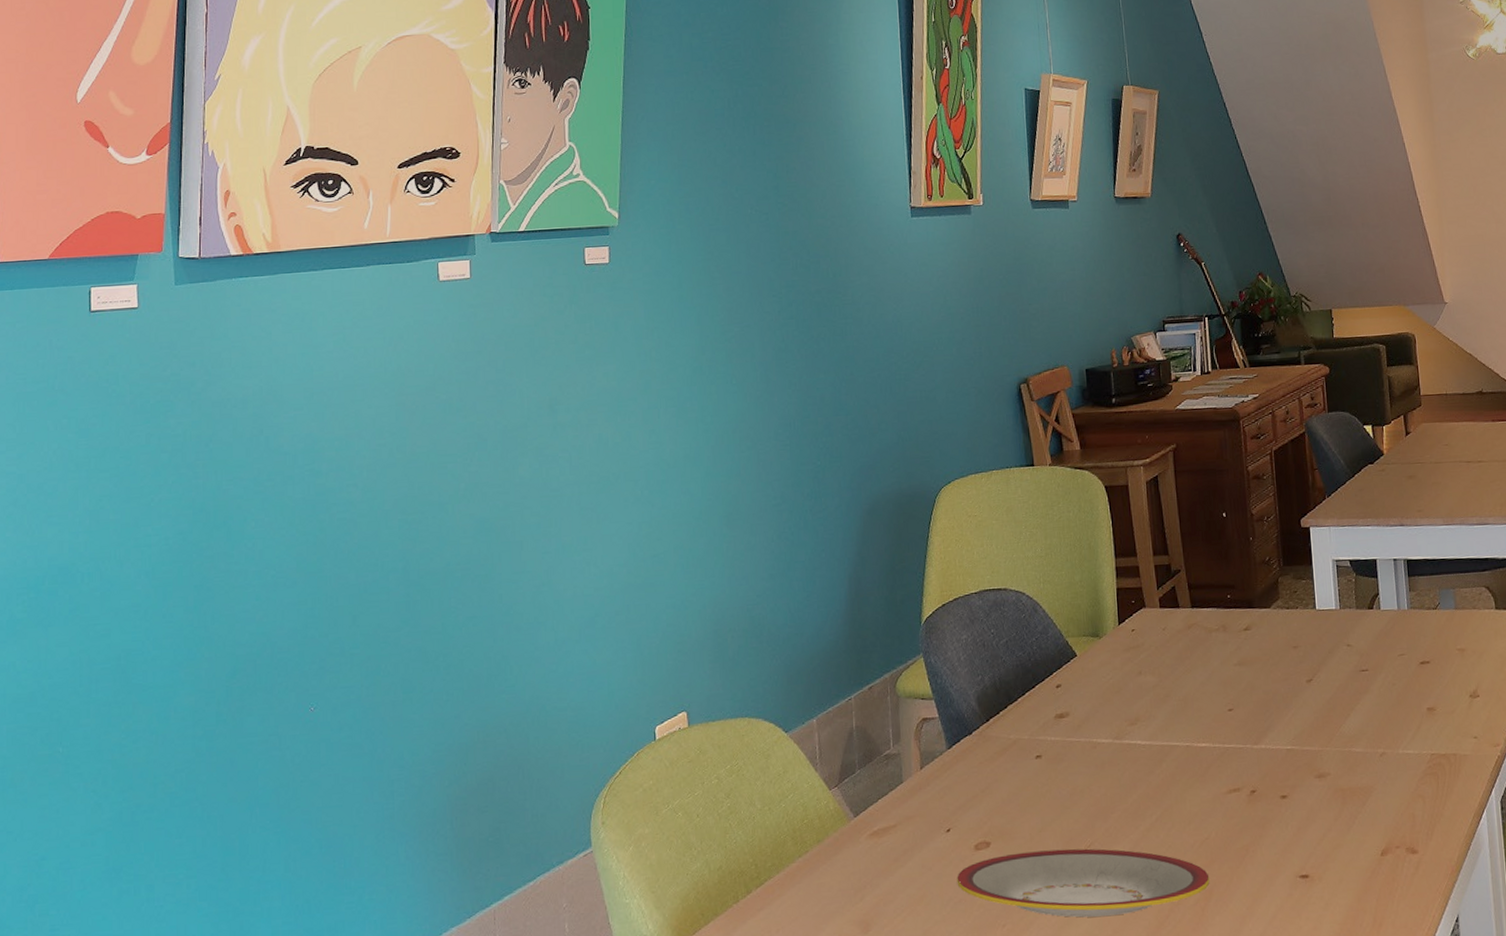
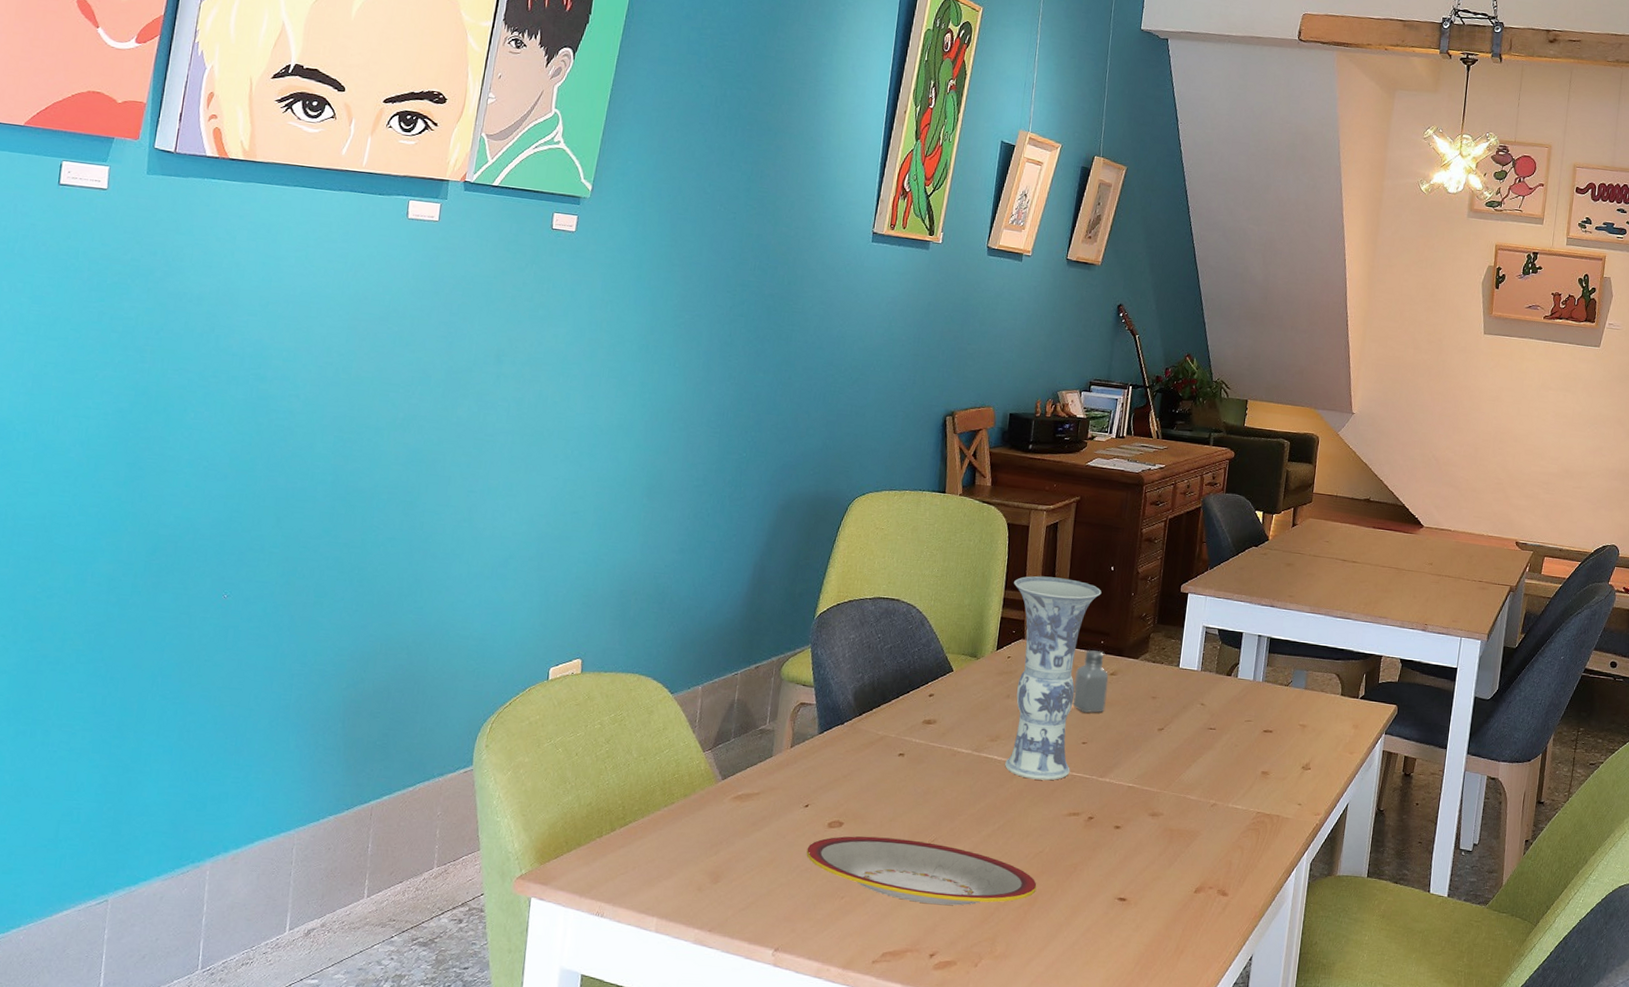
vase: none [1123,534,1221,760] -> present [1005,576,1102,781]
saltshaker: none [1206,606,1246,677] -> present [1072,650,1109,713]

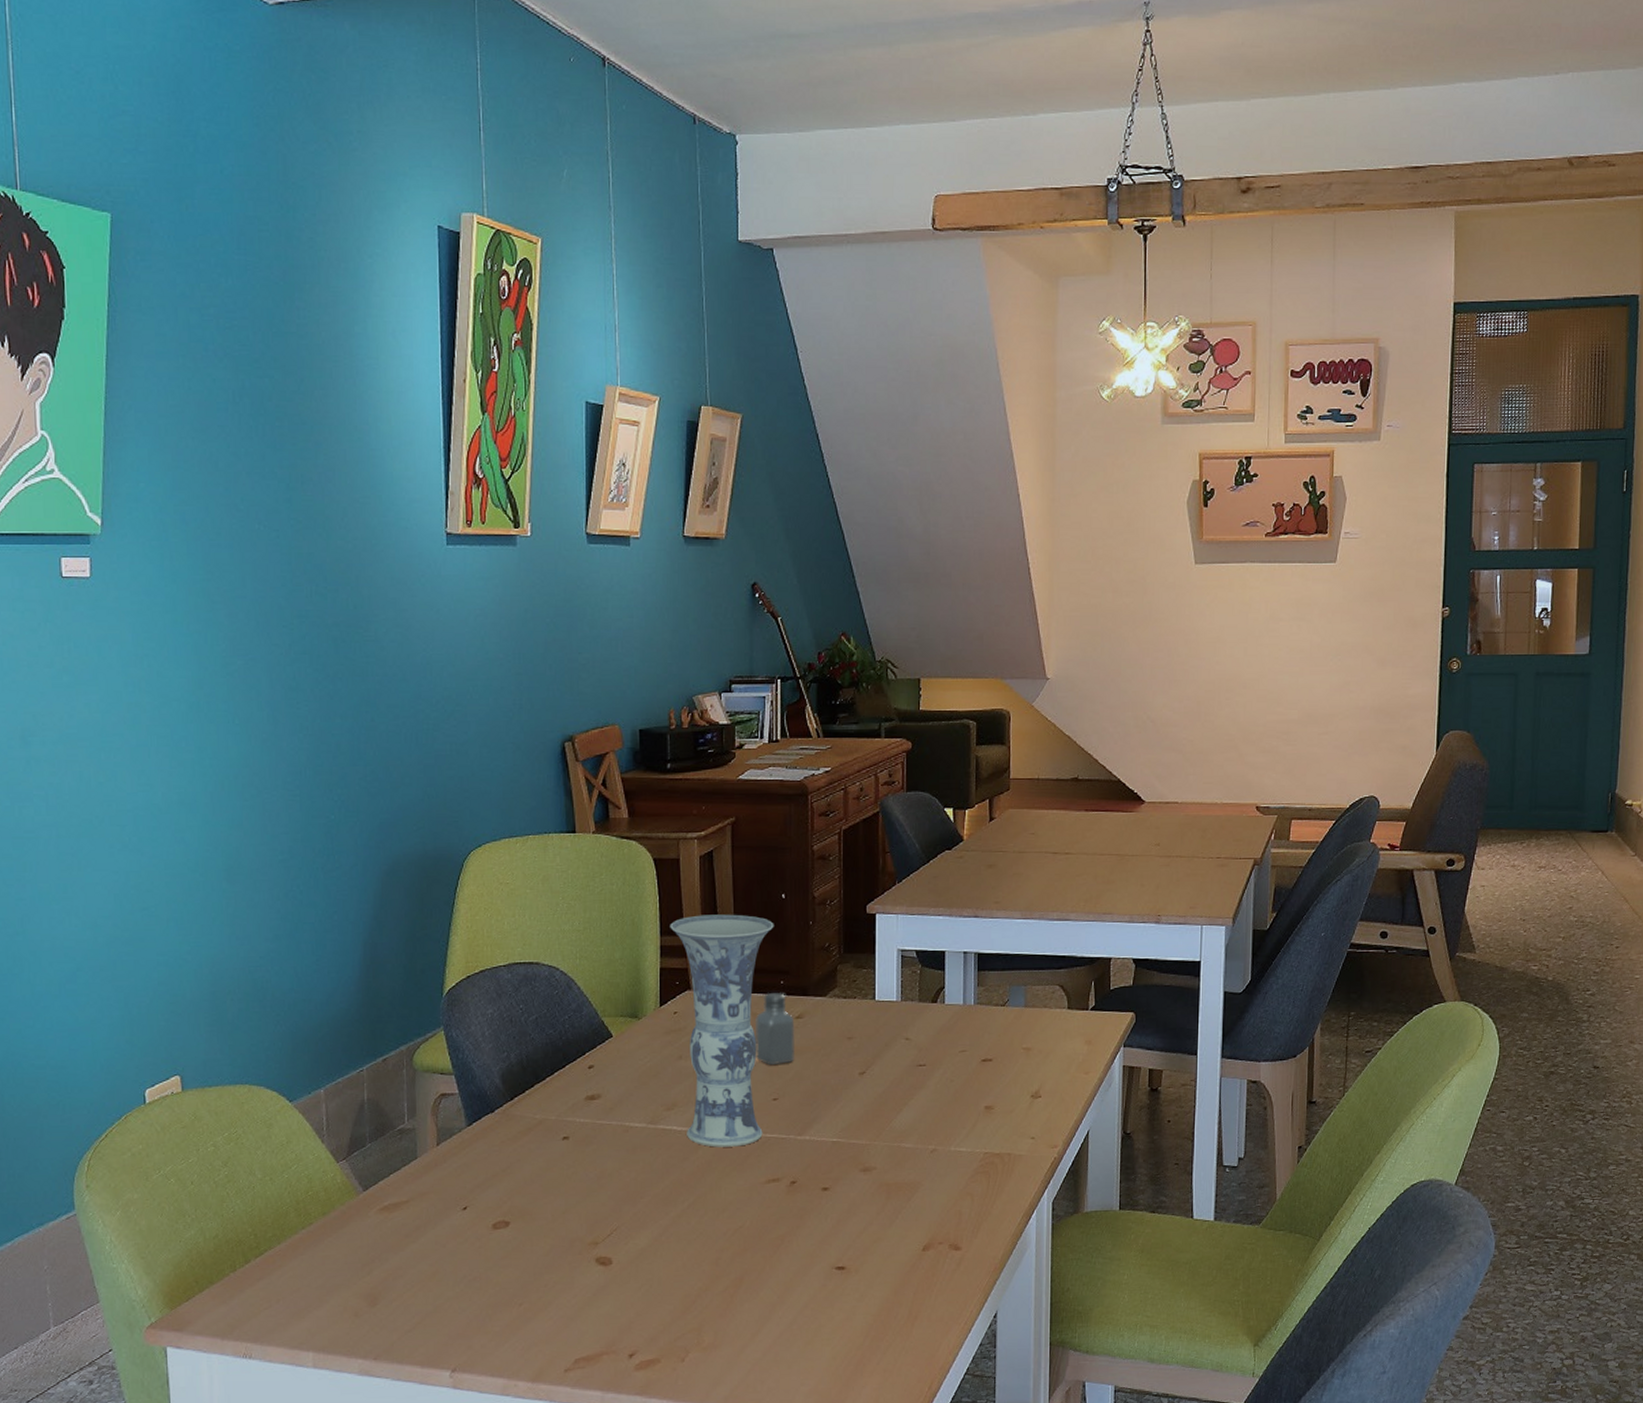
plate: present [806,836,1037,906] -> none [472,1231,741,1300]

